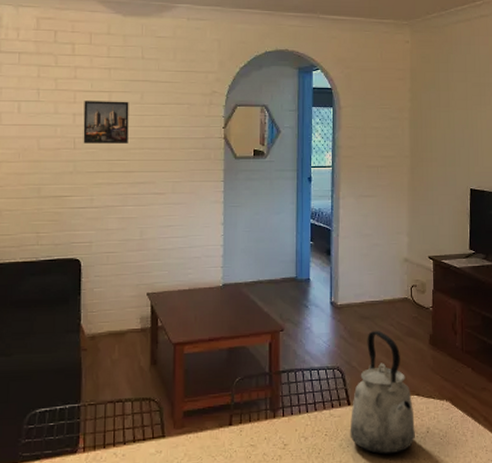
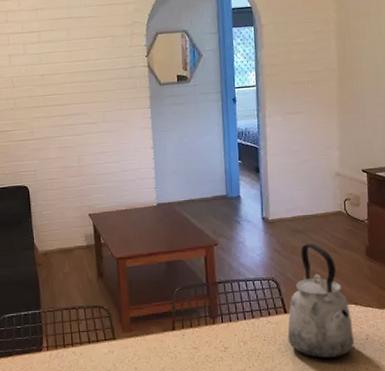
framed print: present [83,101,129,143] -> none [17,39,60,82]

